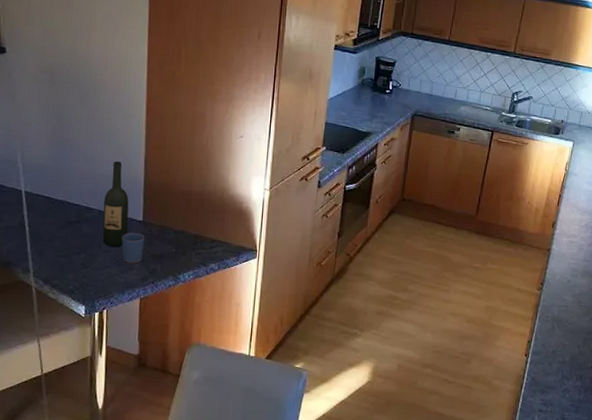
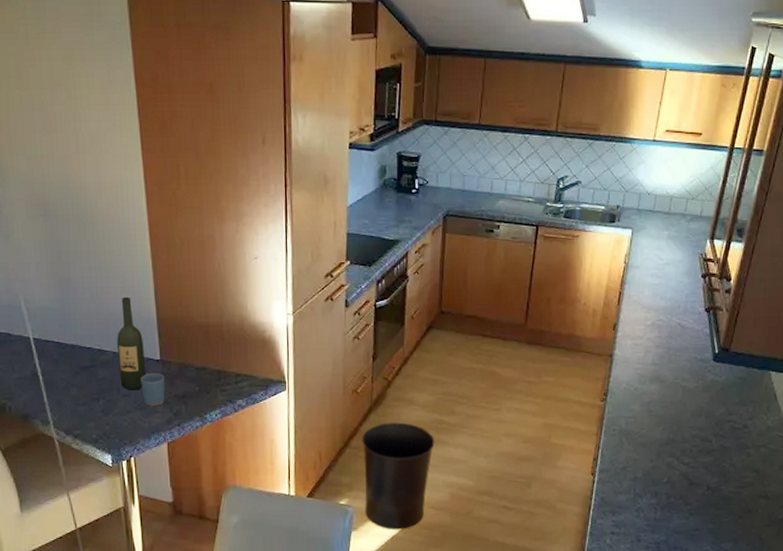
waste bin: none [318,295,388,394] -> present [362,422,435,529]

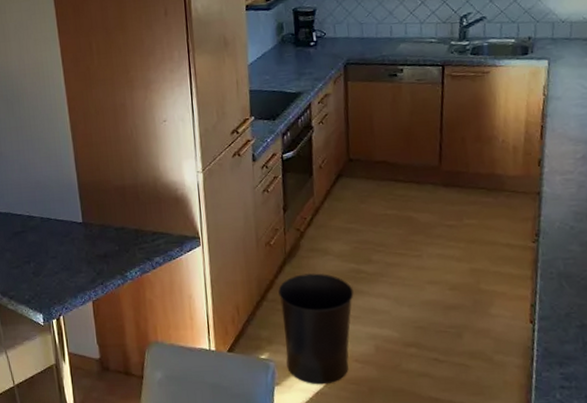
wine bottle: present [117,296,147,391] -> none [43,165,71,253]
mug: present [140,372,166,406] -> none [65,234,89,267]

